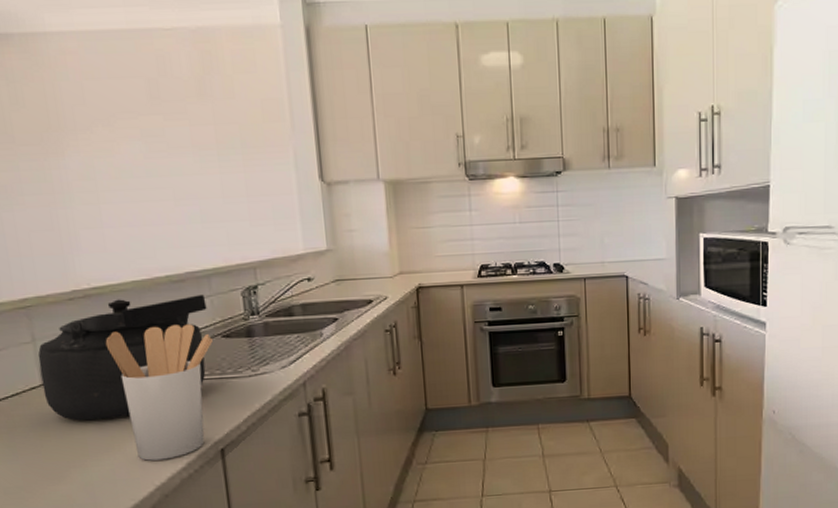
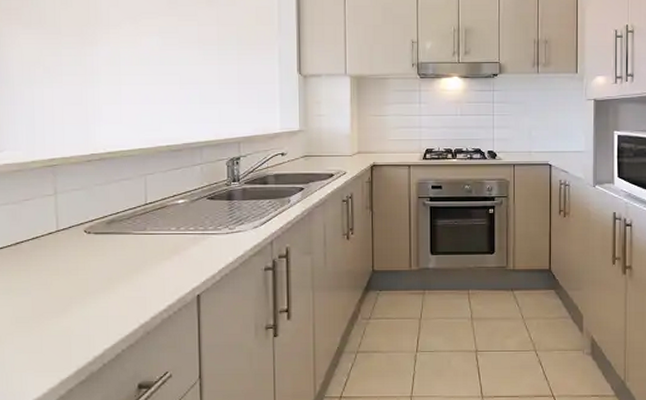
kettle: present [37,294,207,421] -> none [57,162,197,264]
utensil holder: present [105,324,214,461] -> none [112,186,200,301]

